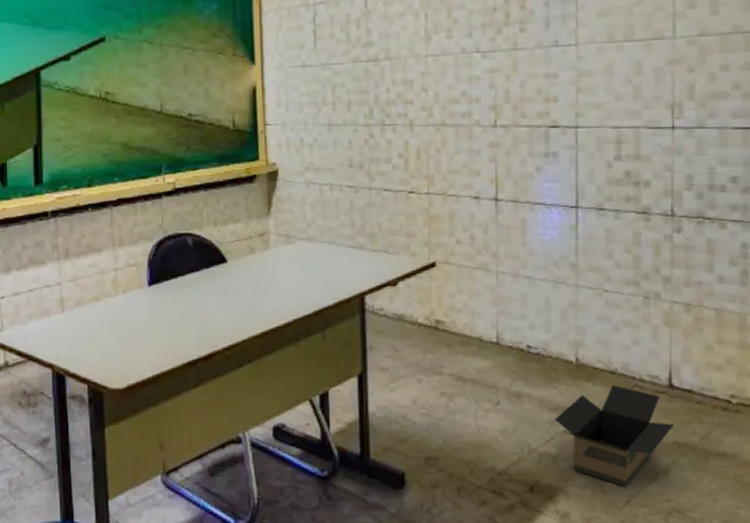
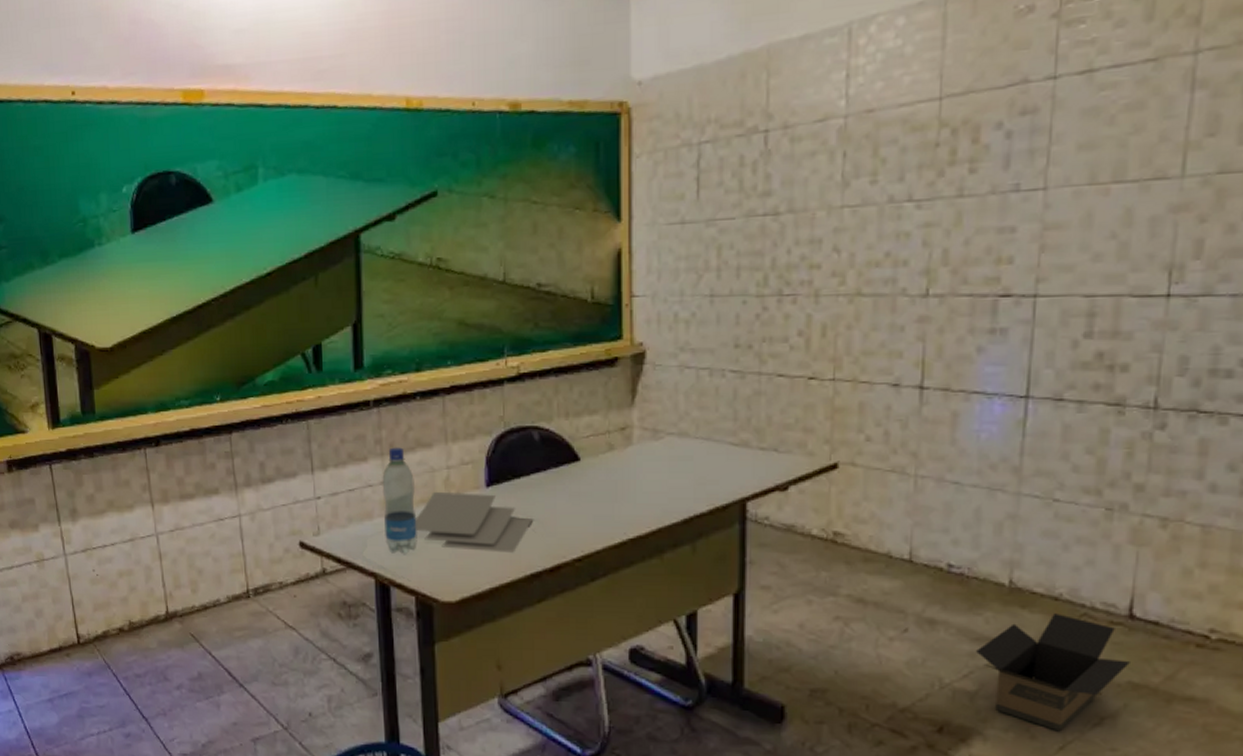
bottle: none [58,252,89,348] -> present [382,447,417,555]
papers: none [87,290,190,343] -> present [415,491,534,553]

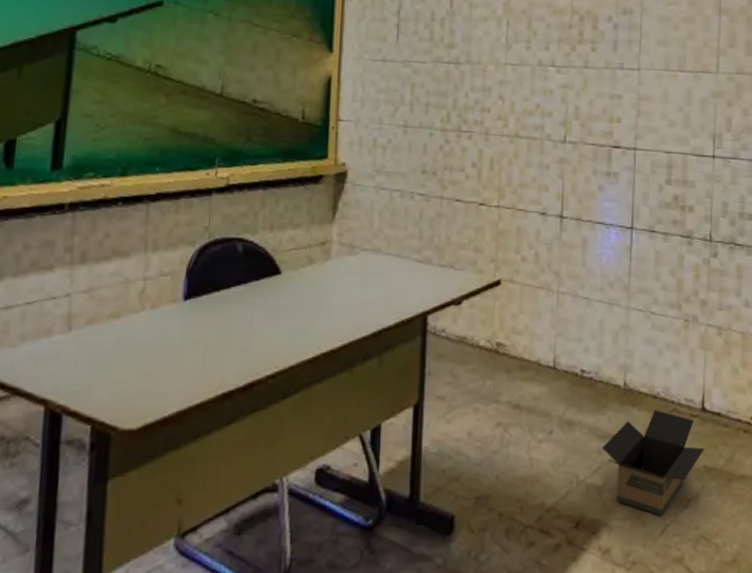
bottle: present [382,447,417,555] -> none [63,256,106,377]
papers: present [415,491,534,553] -> none [100,304,231,371]

